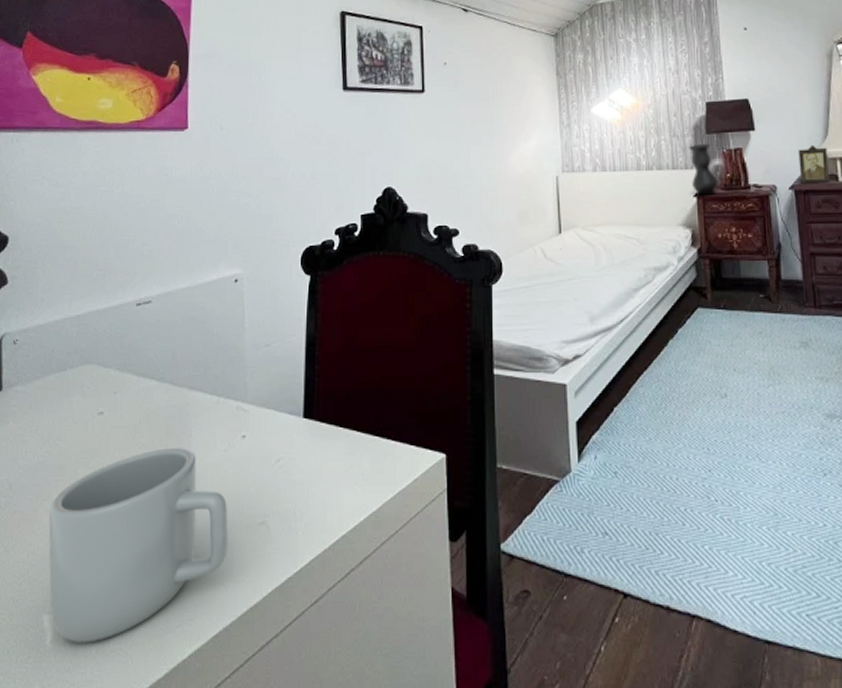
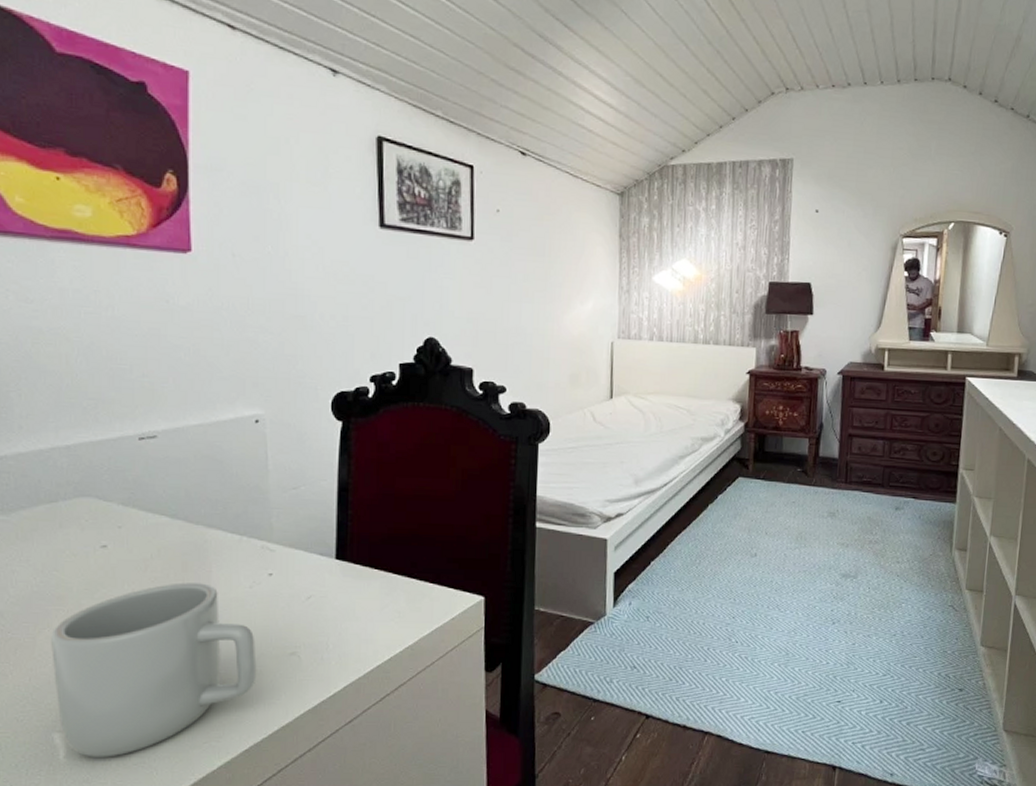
vase: present [689,144,718,197] -> none [746,323,772,375]
photo frame: present [798,144,829,184] -> none [849,333,878,372]

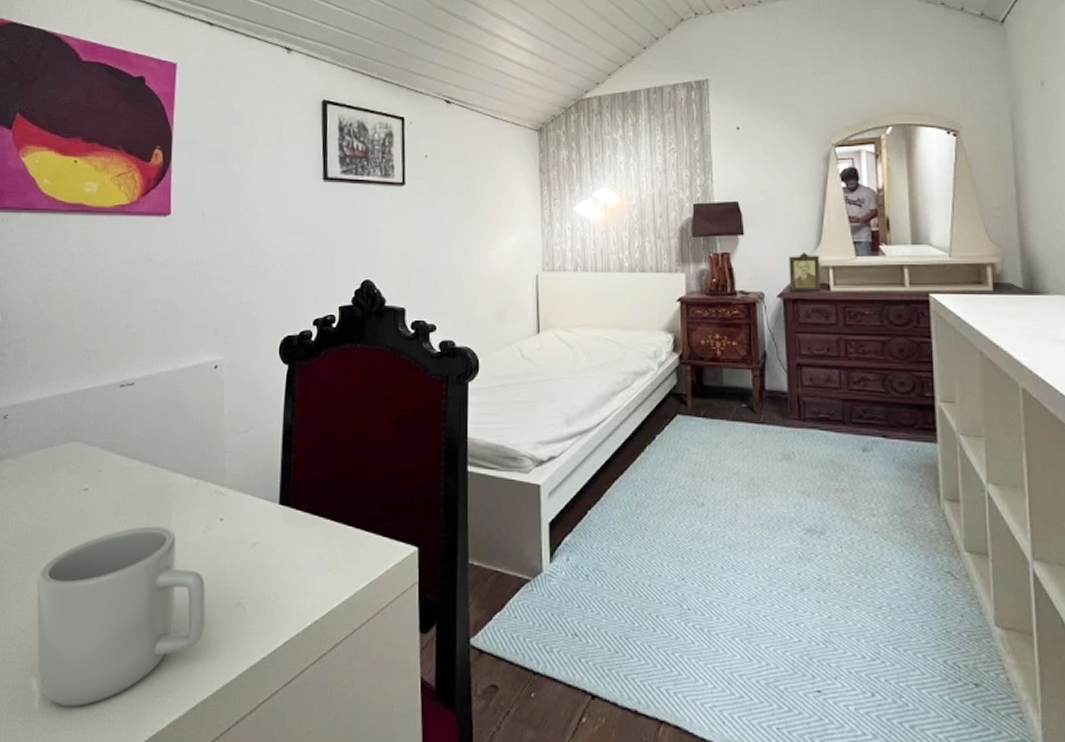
photo frame: none [849,333,878,372] -> present [789,251,820,293]

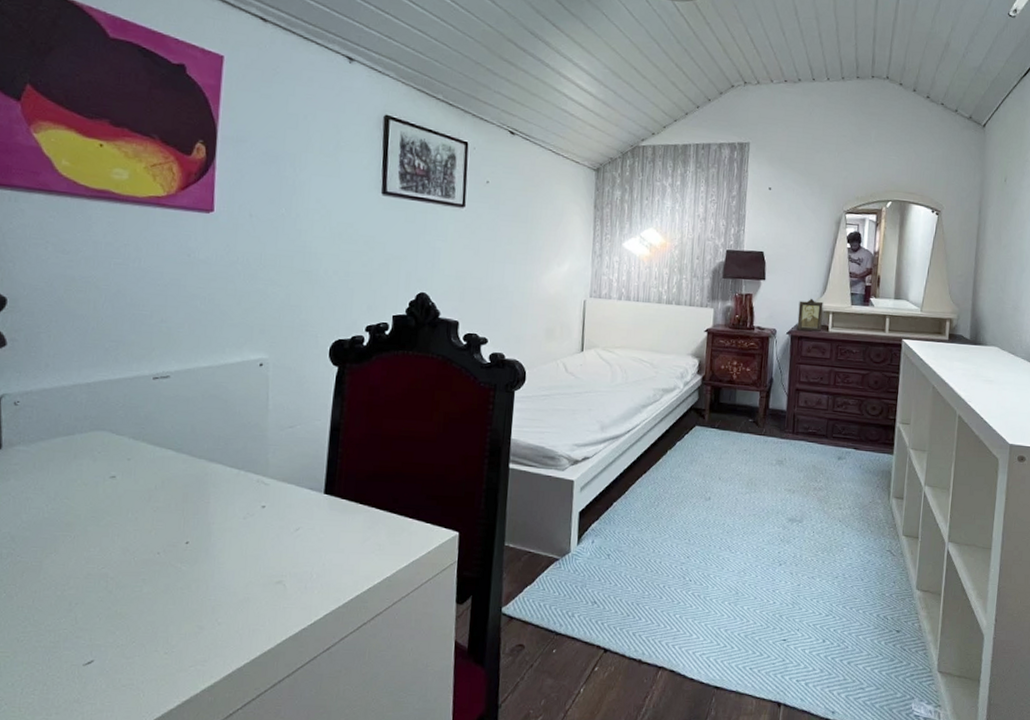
mug: present [37,526,206,707] -> none [55,512,245,679]

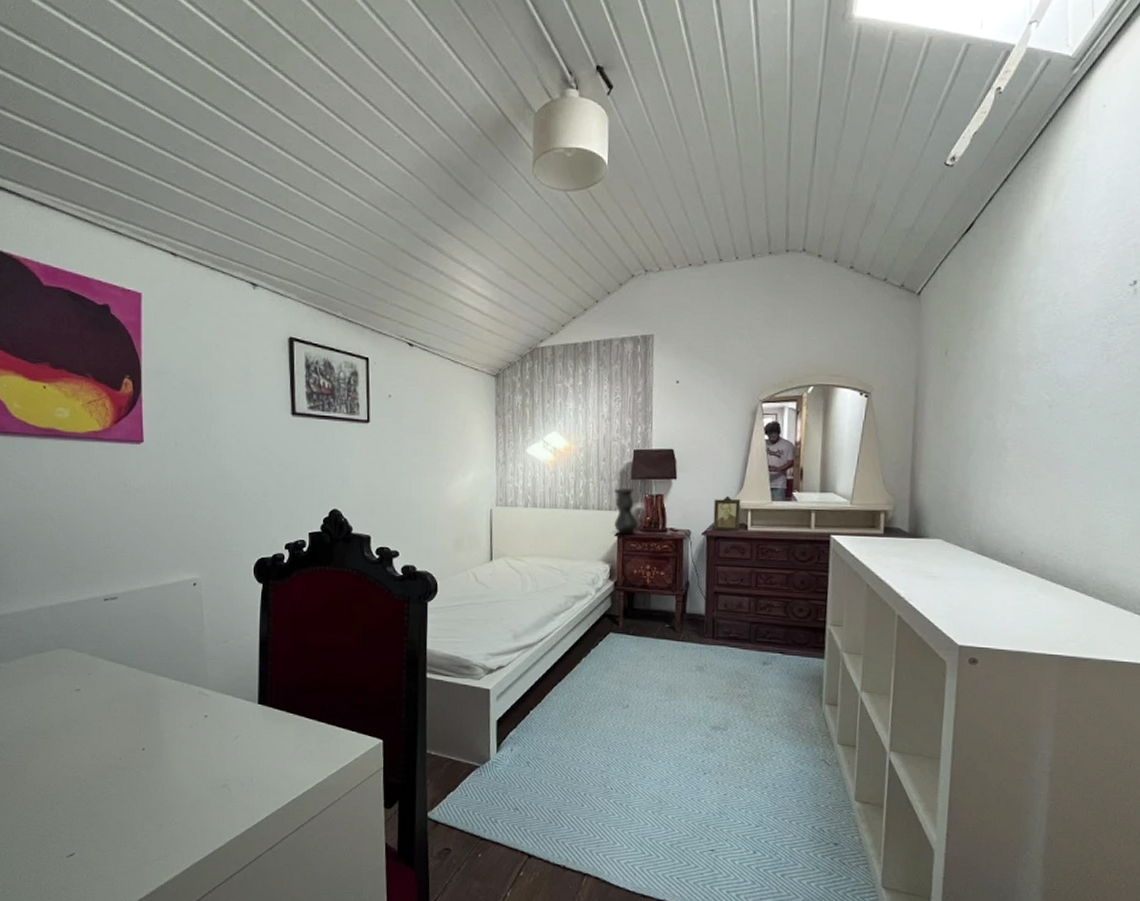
vase: none [704,286,728,333] -> present [614,488,638,536]

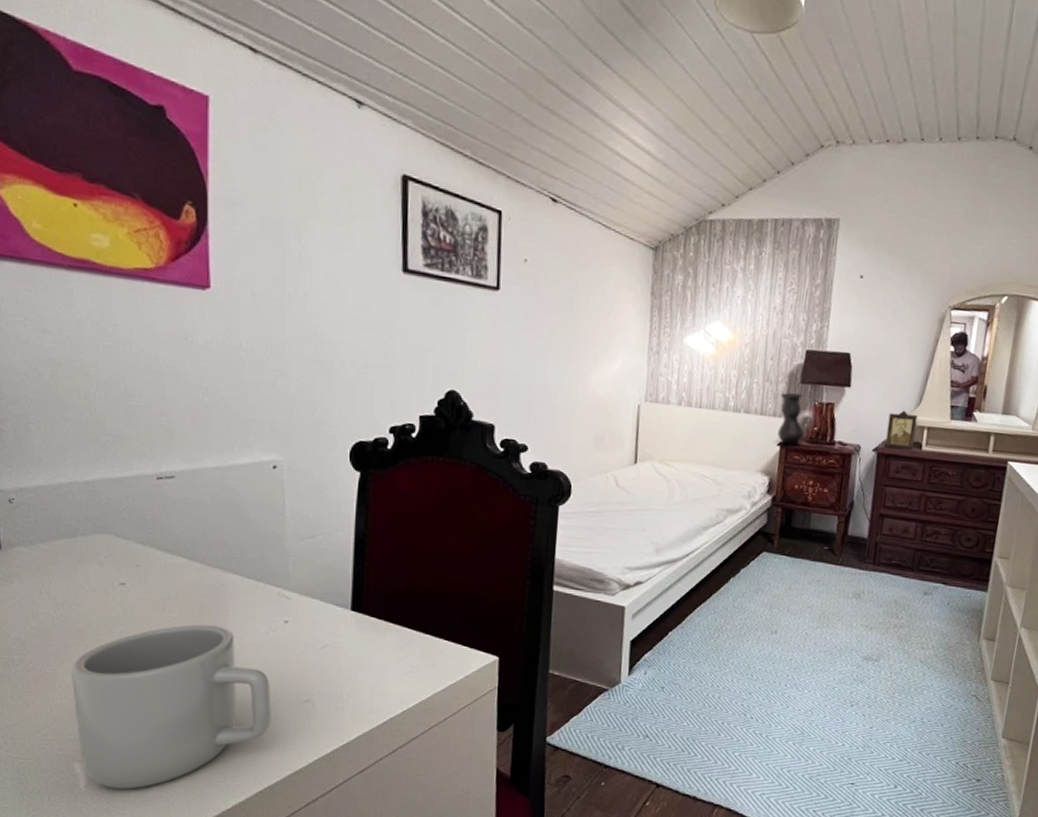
mug: none [38,722,195,869] -> present [71,624,272,790]

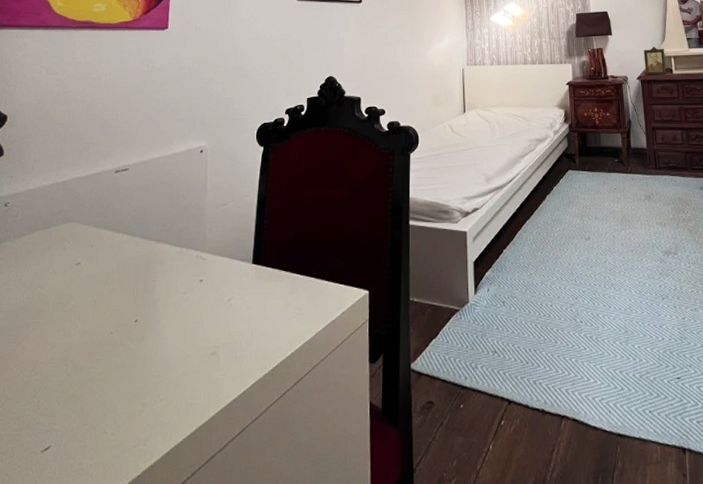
mug: present [71,624,272,790] -> none [20,292,184,466]
vase: present [777,392,804,447] -> none [563,45,585,85]

